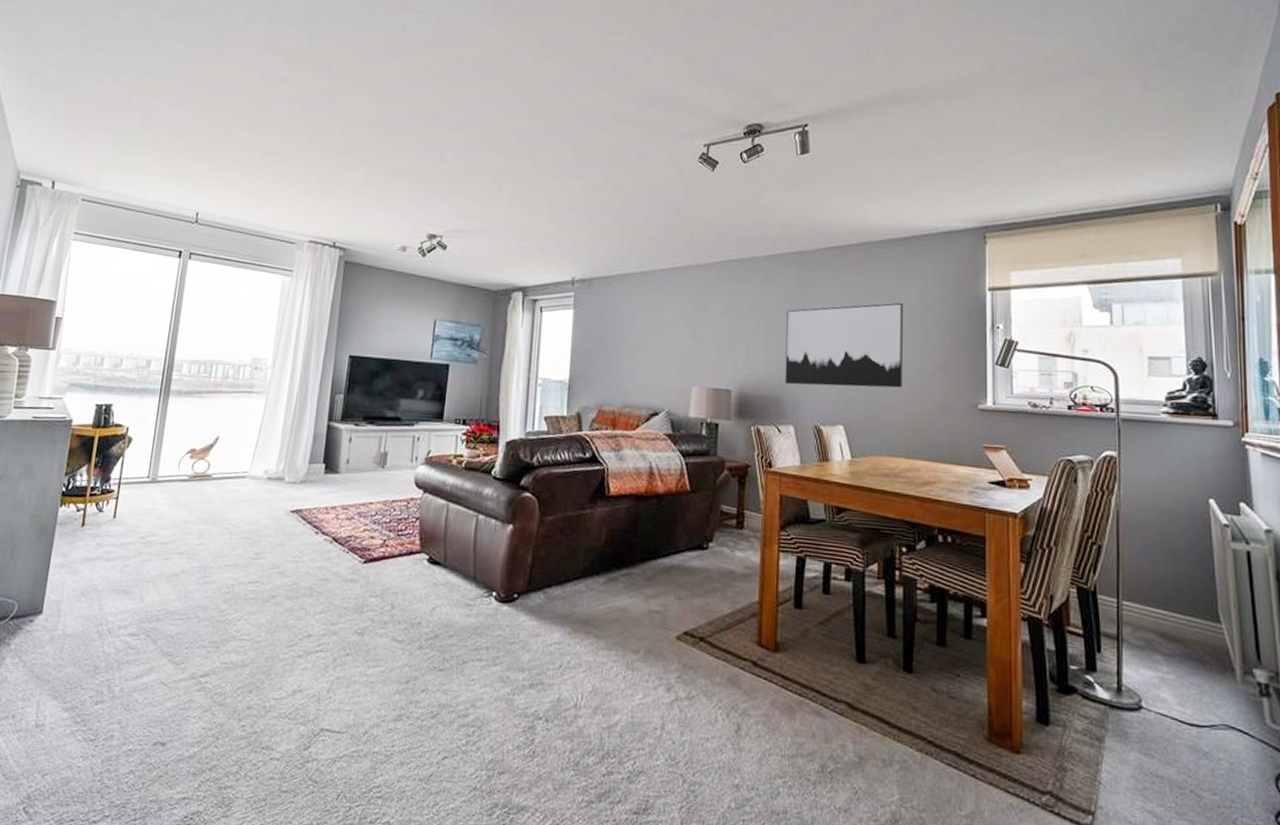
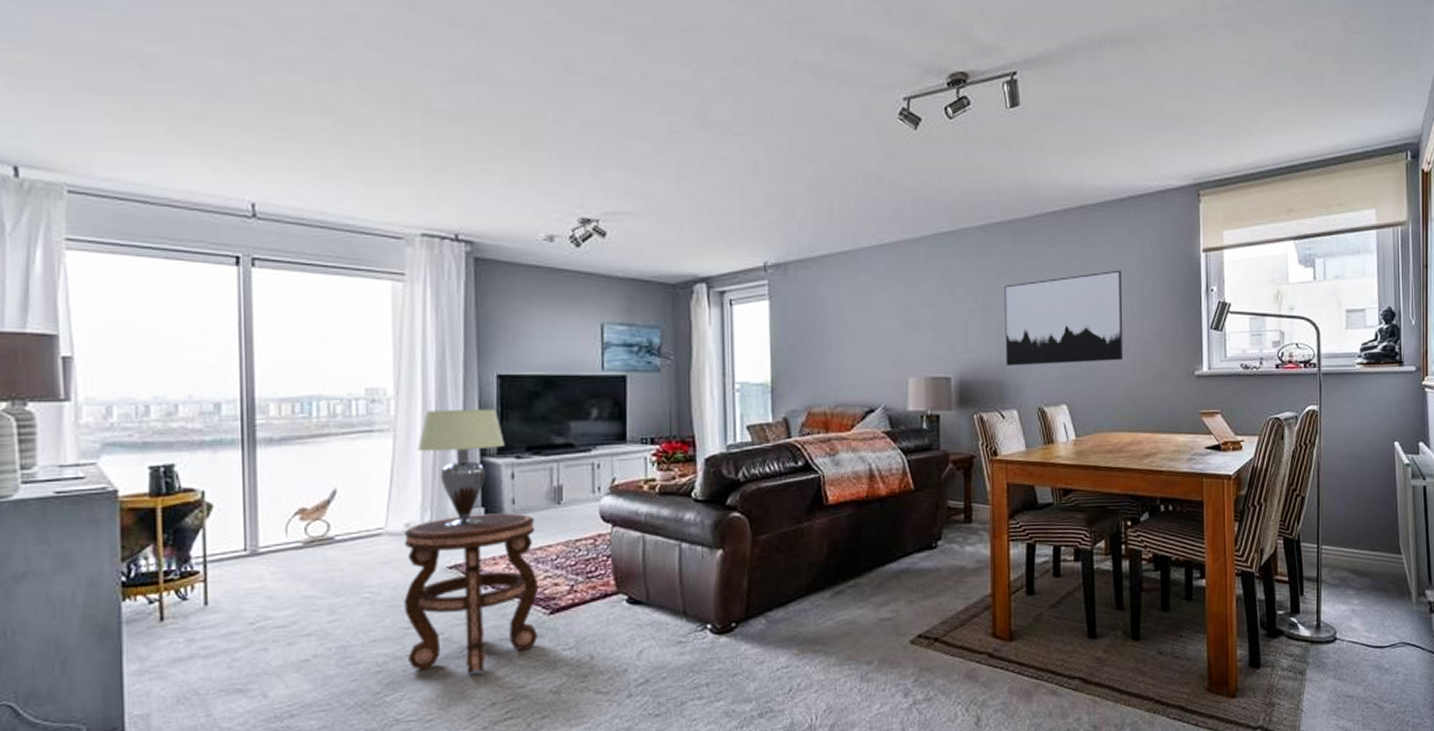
side table: none [249,469,362,605] -> present [404,513,538,673]
lampshade: none [281,379,348,478] -> present [416,409,505,527]

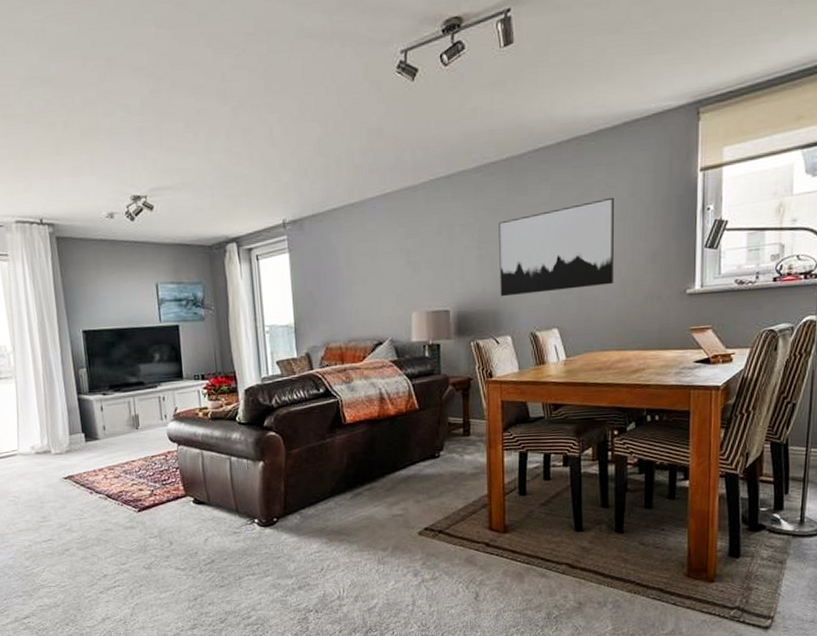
side table: present [404,513,538,673] -> none [31,436,131,554]
lampshade: present [416,409,505,527] -> none [32,357,94,448]

